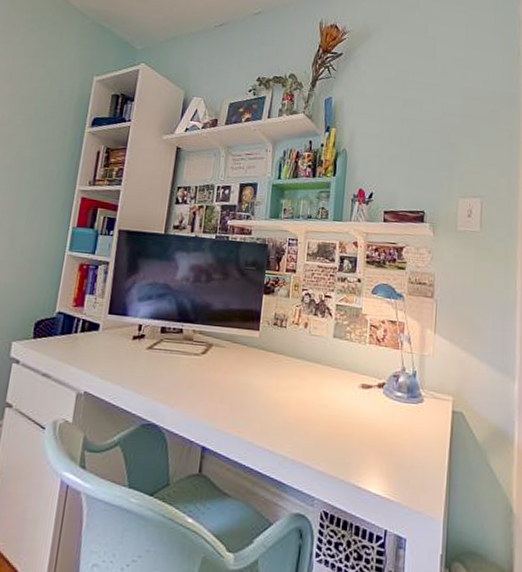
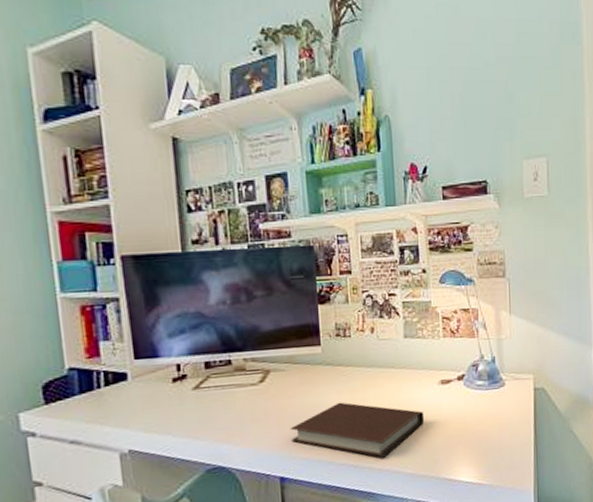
notebook: none [218,386,342,449] -> present [290,402,425,458]

